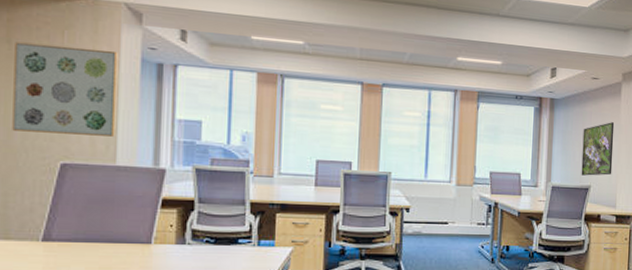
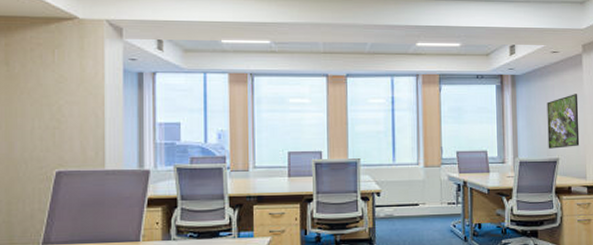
wall art: present [12,41,118,137] -> none [13,63,103,144]

